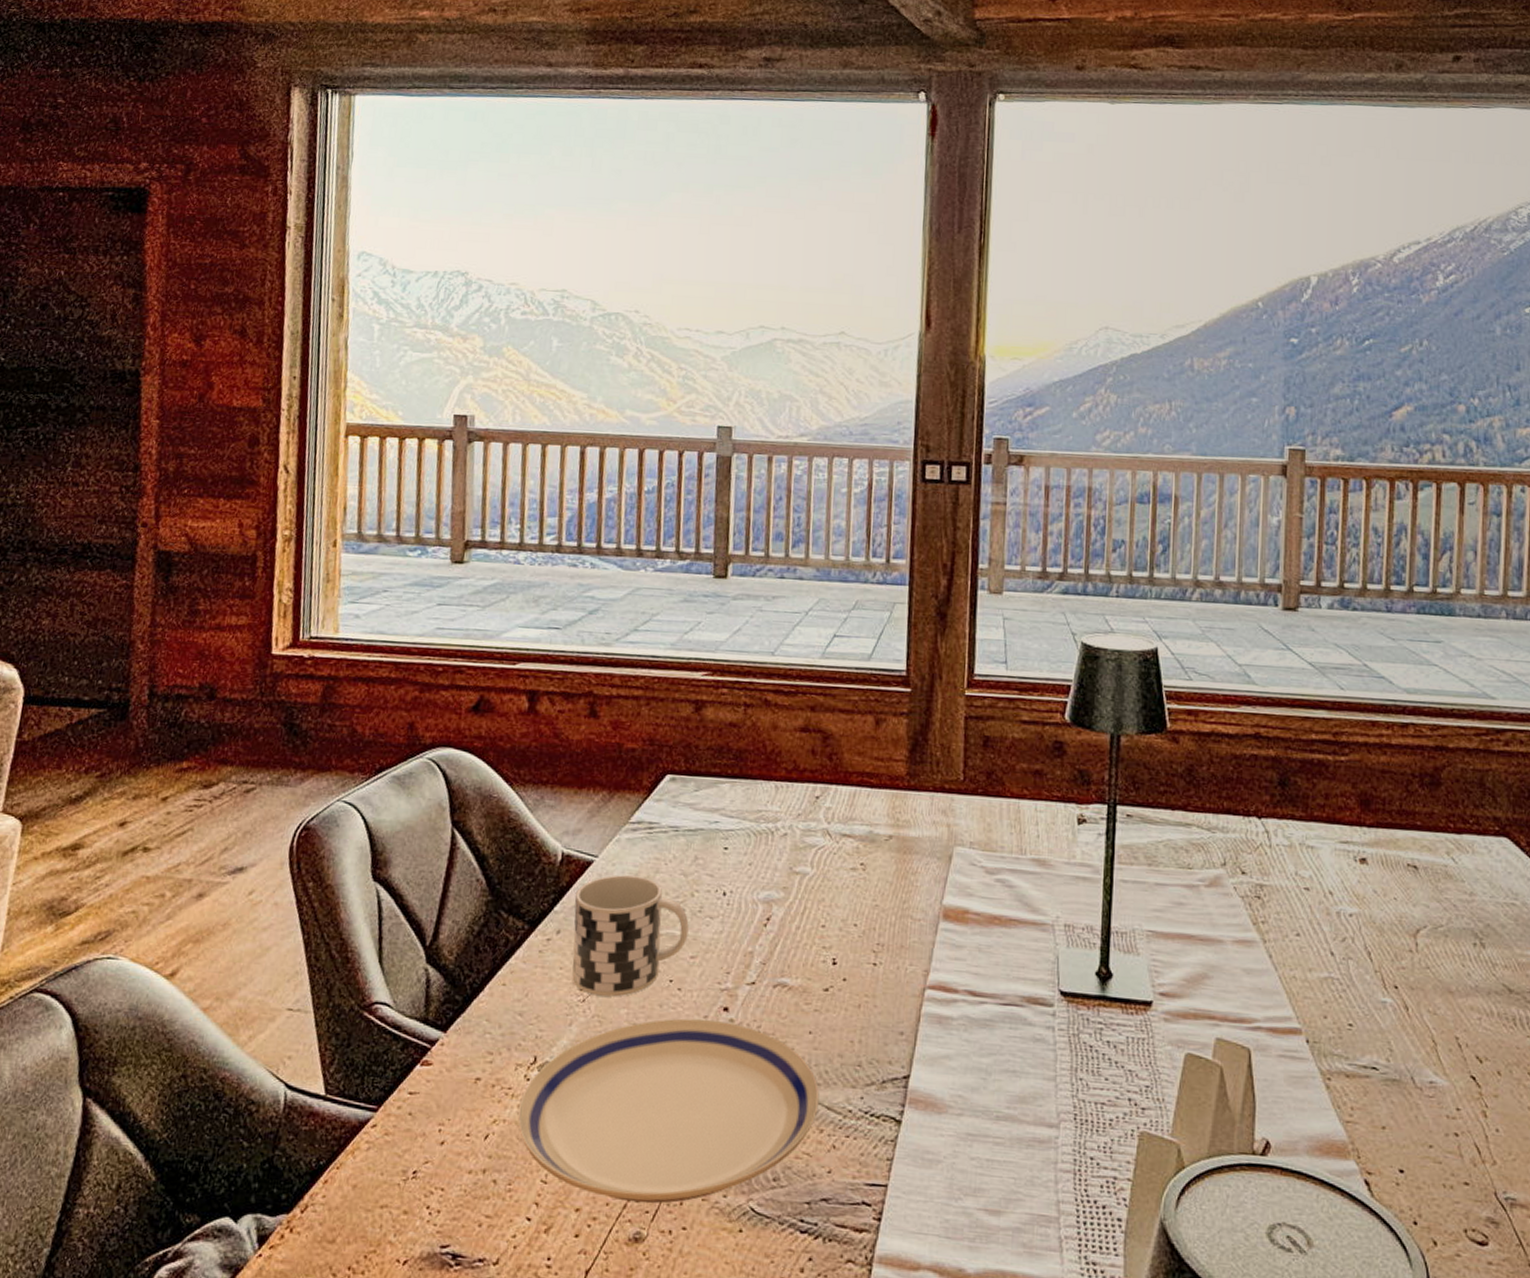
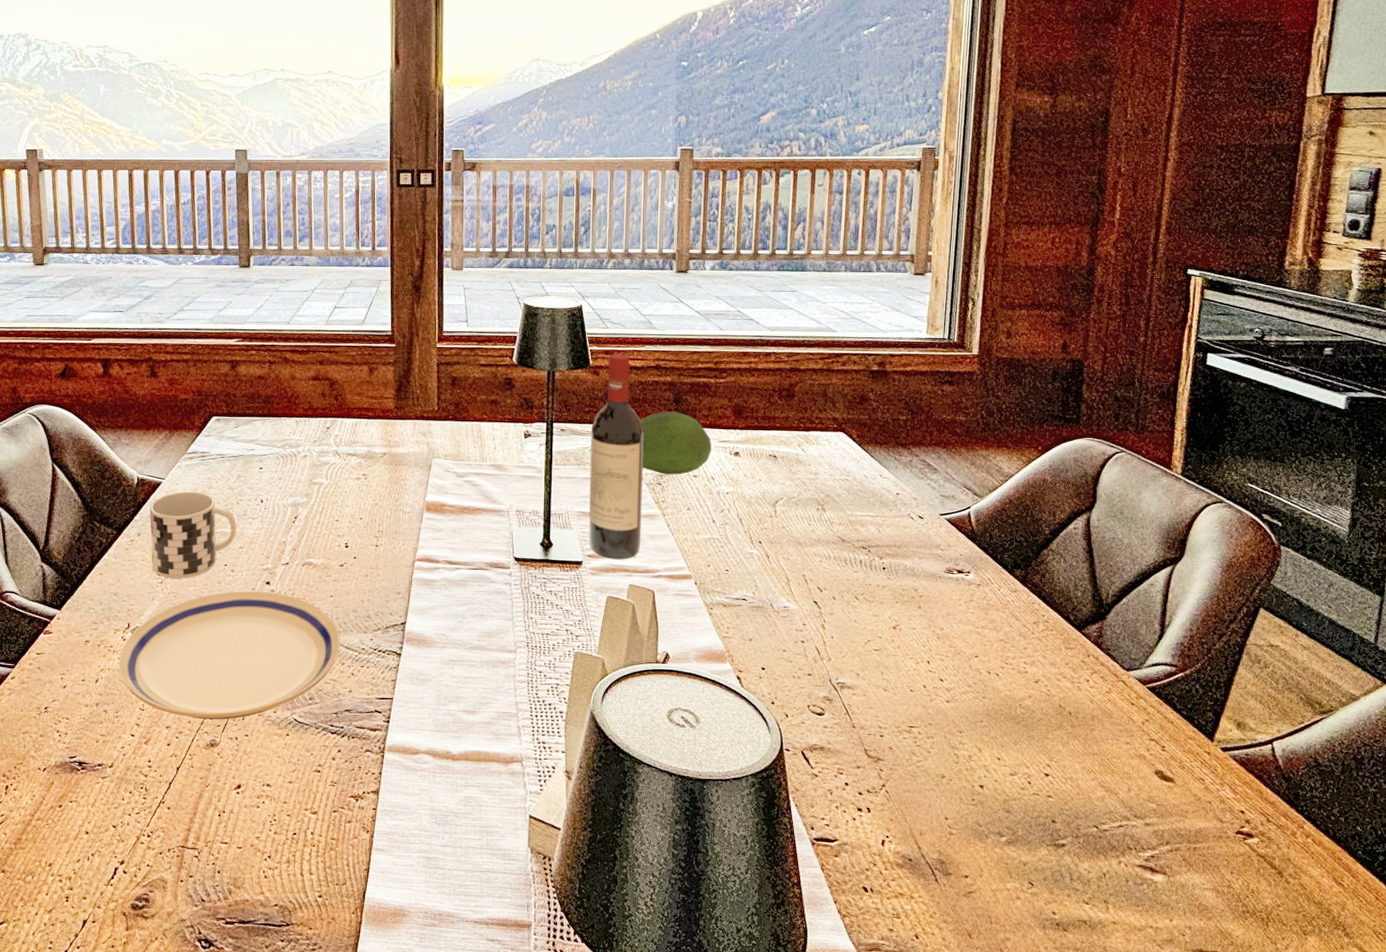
wine bottle: none [1162,715,1238,1003] -> present [589,354,644,560]
fruit: none [1233,796,1329,886] -> present [640,411,711,475]

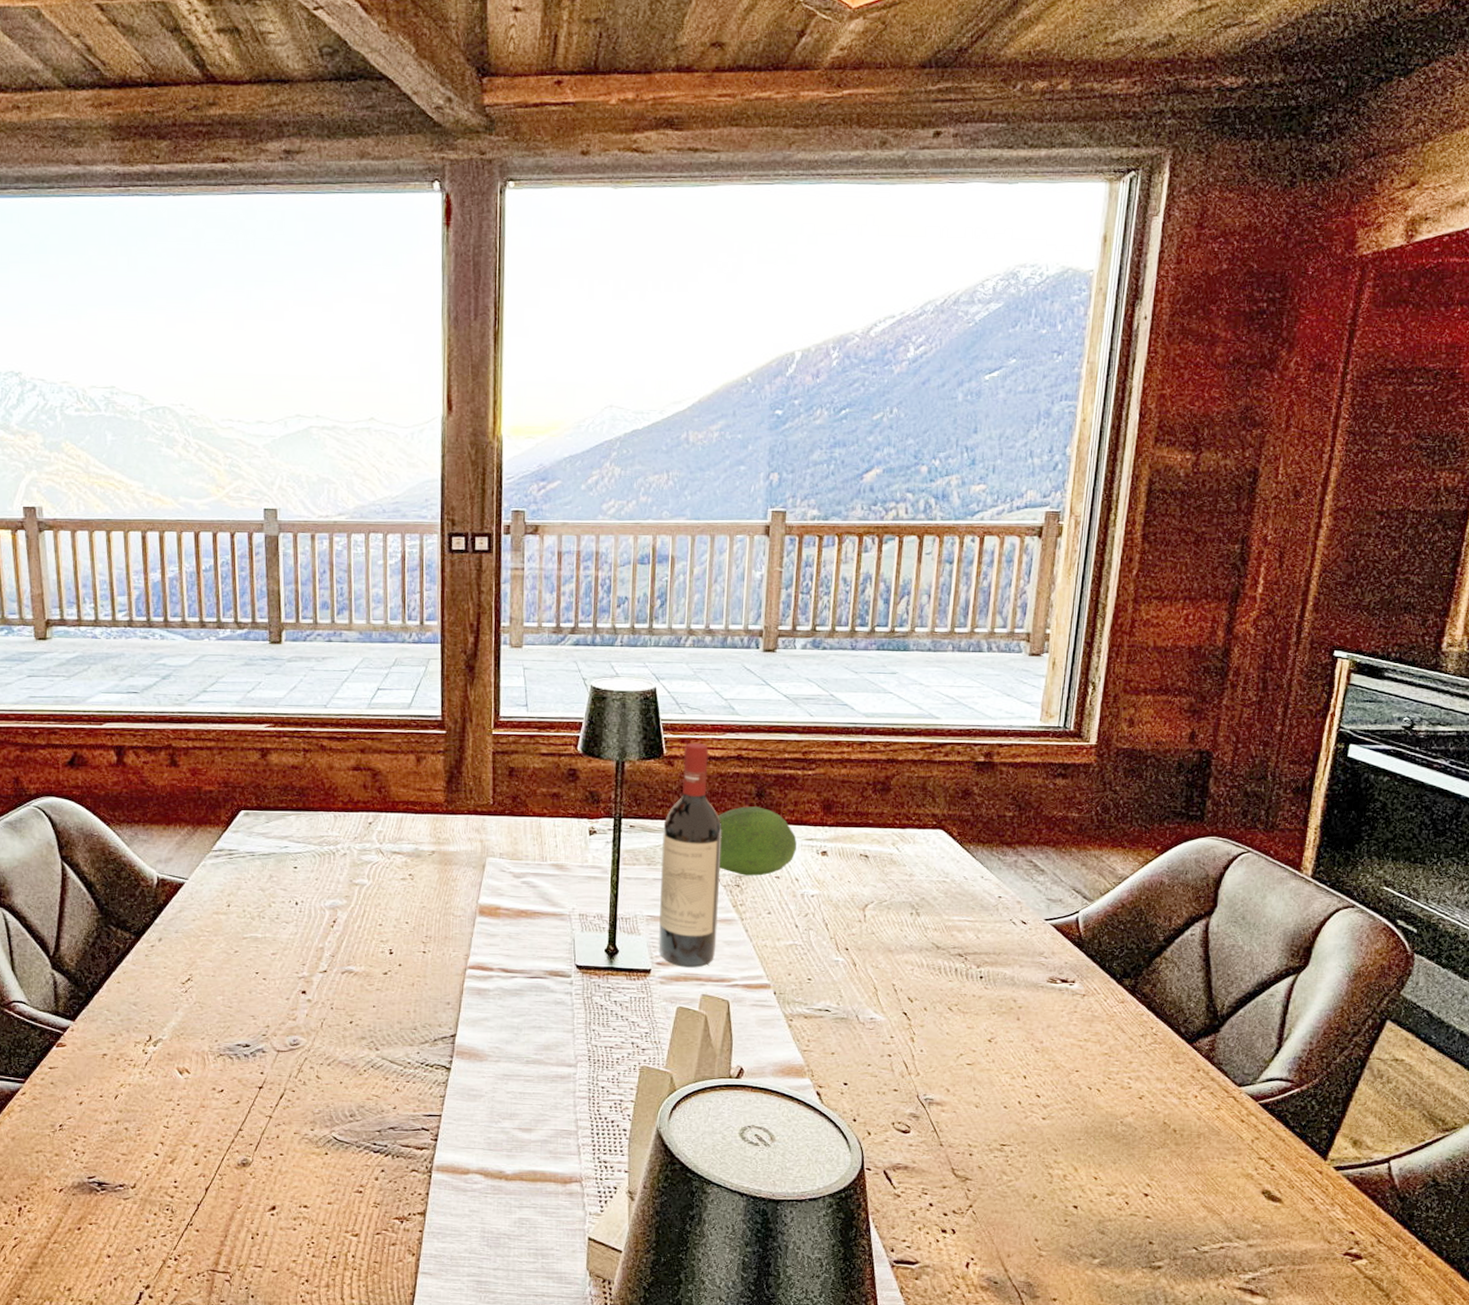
plate: present [118,591,340,720] -> none [140,1001,384,1138]
cup: present [150,491,237,579] -> none [172,893,269,987]

